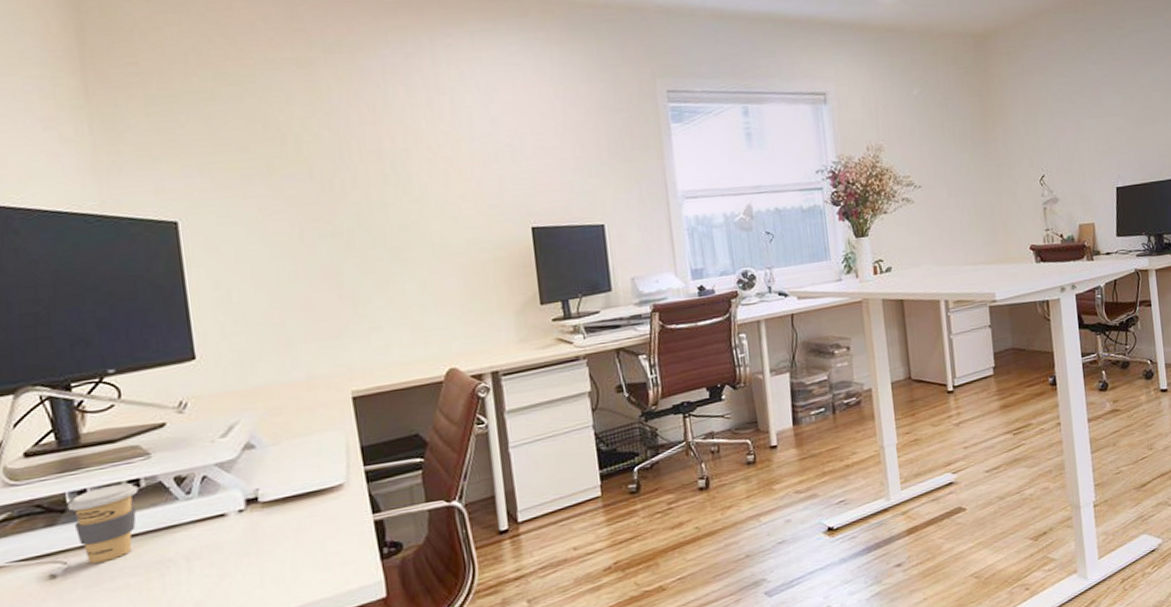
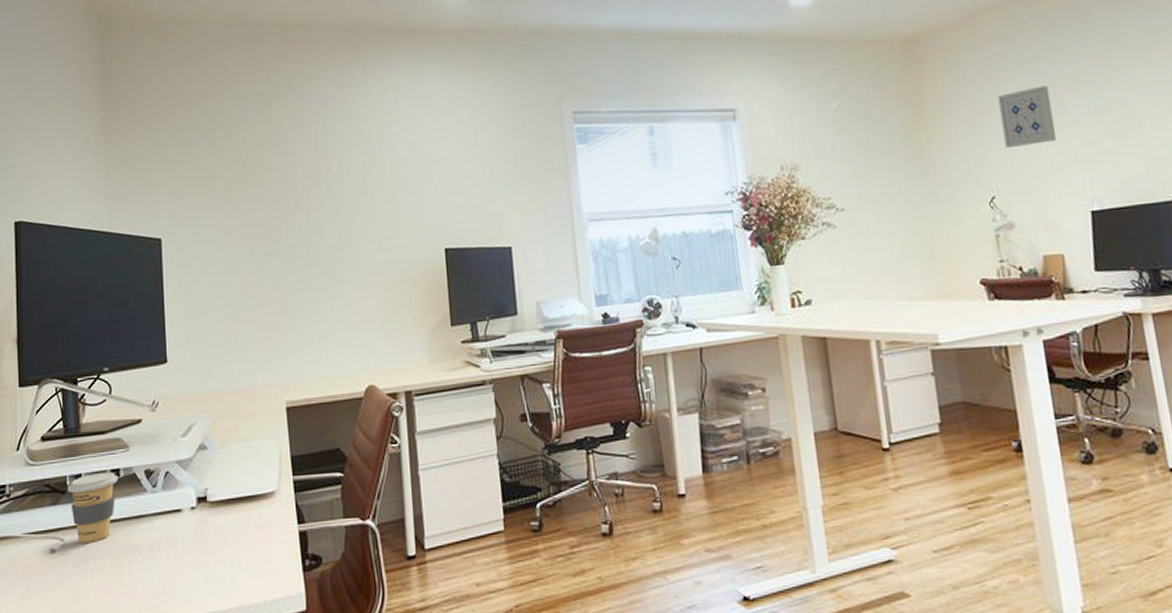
wall art: none [1050,80,1094,134] -> present [997,85,1057,149]

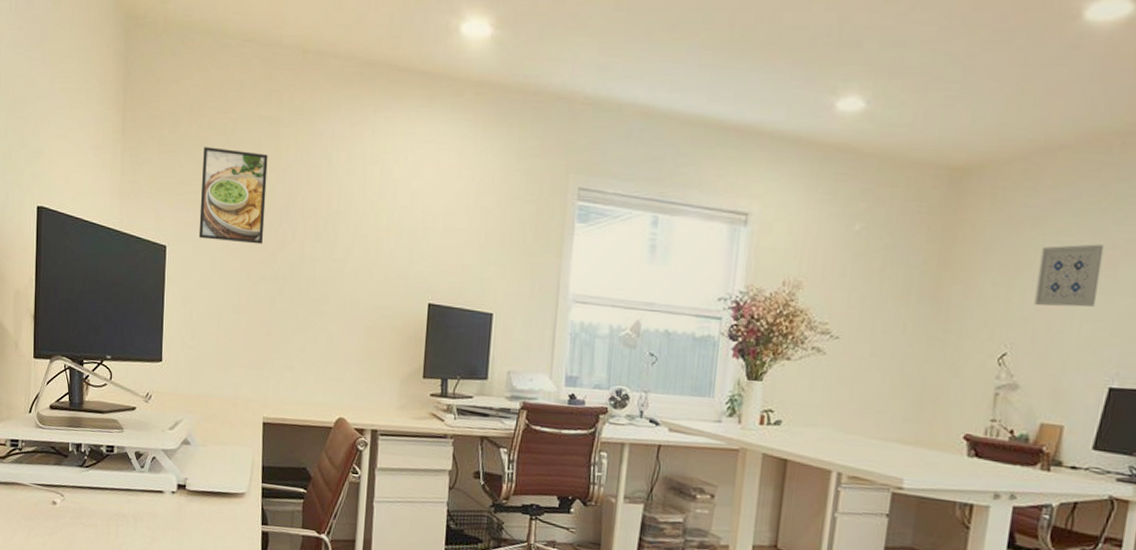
coffee cup: present [67,471,118,543] -> none [69,445,112,503]
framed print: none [193,129,266,225] -> present [198,147,268,245]

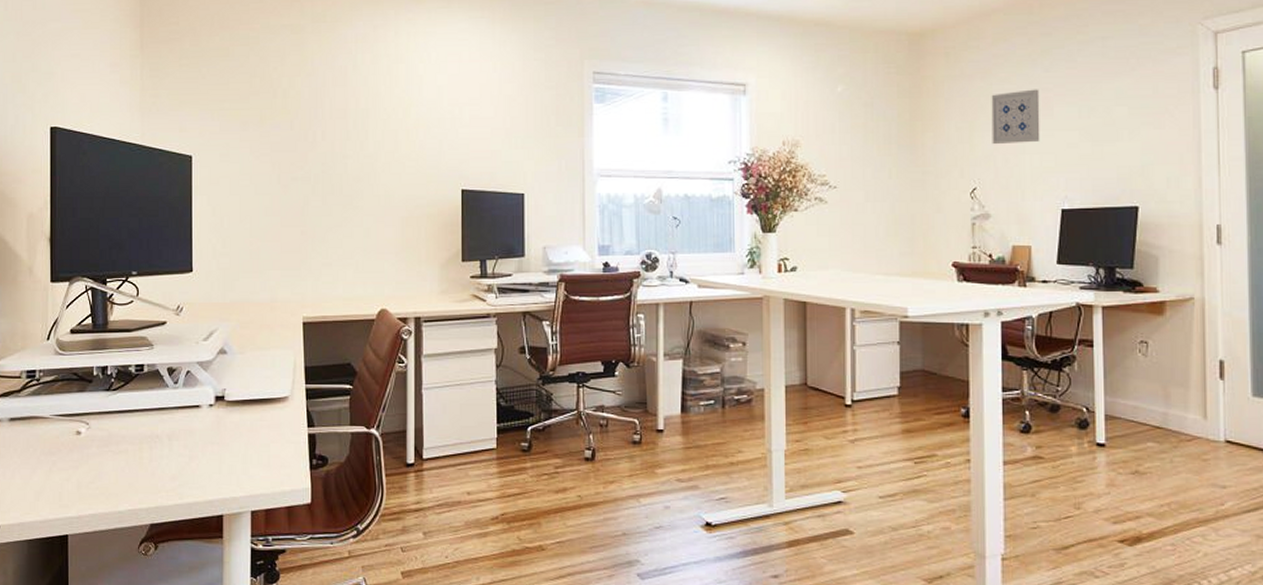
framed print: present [198,147,268,245] -> none [225,57,293,147]

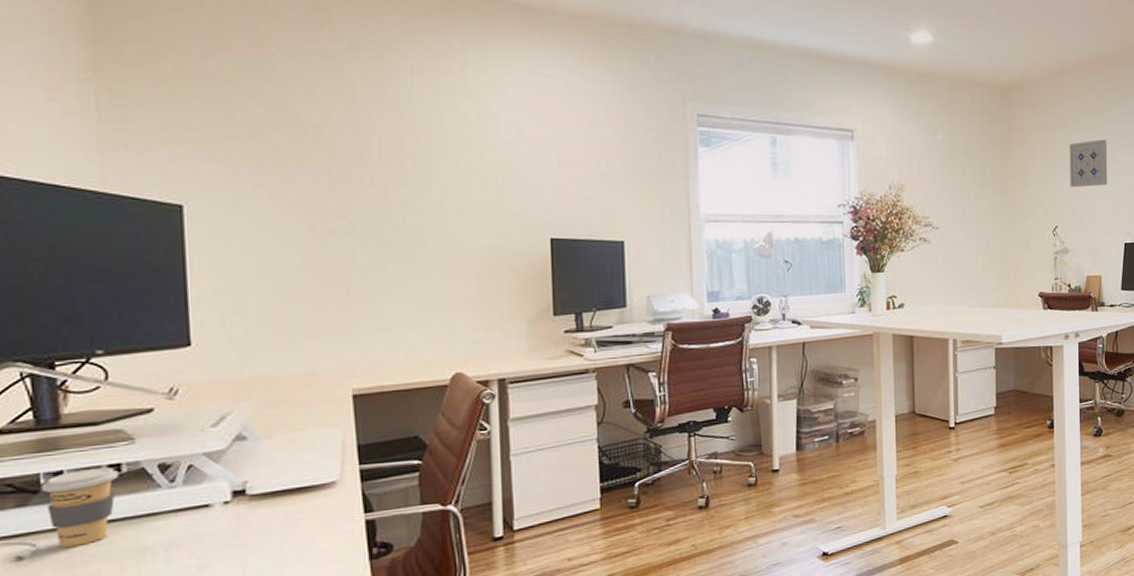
coffee cup: none [94,366,142,428] -> present [41,467,119,547]

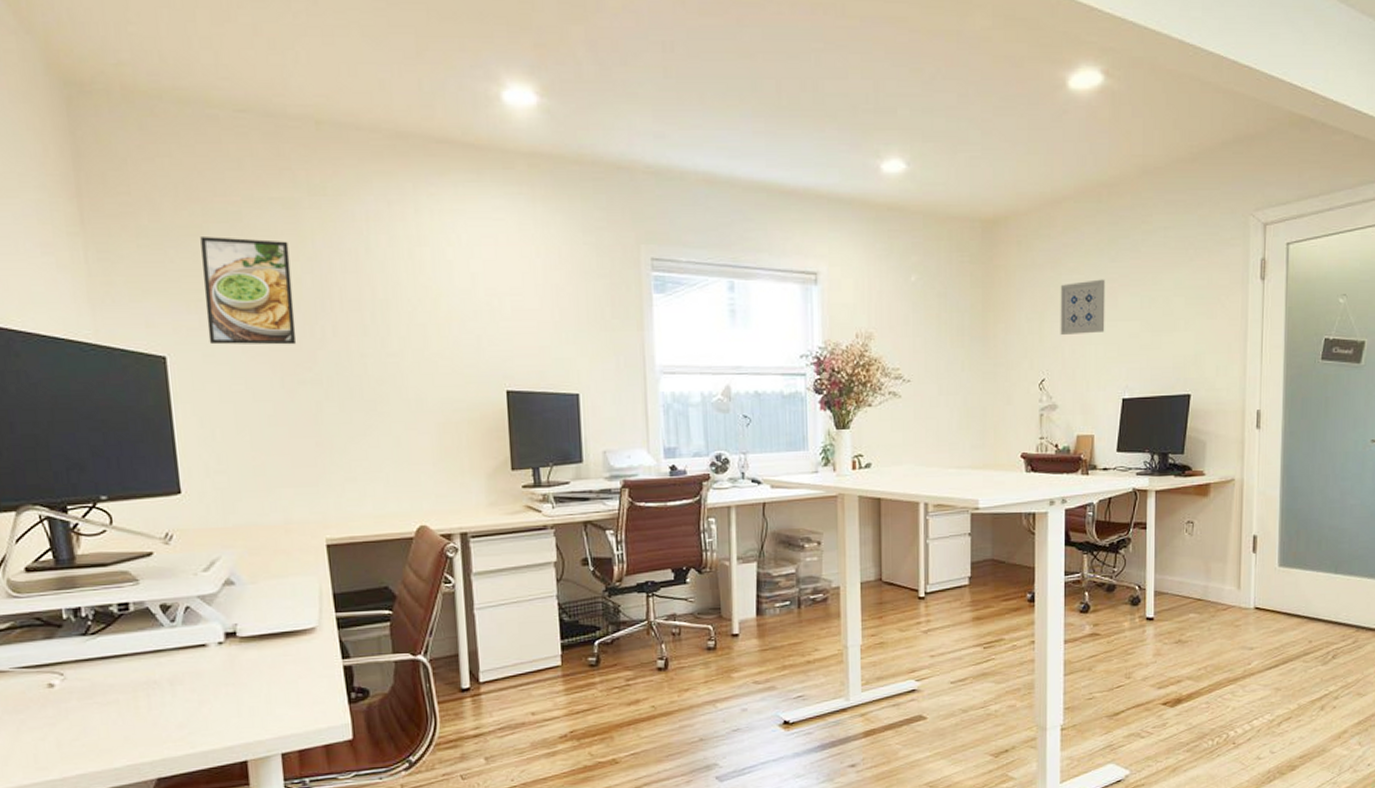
coffee cup: present [41,467,119,547] -> none [63,605,128,677]
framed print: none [230,86,330,194] -> present [200,237,297,345]

